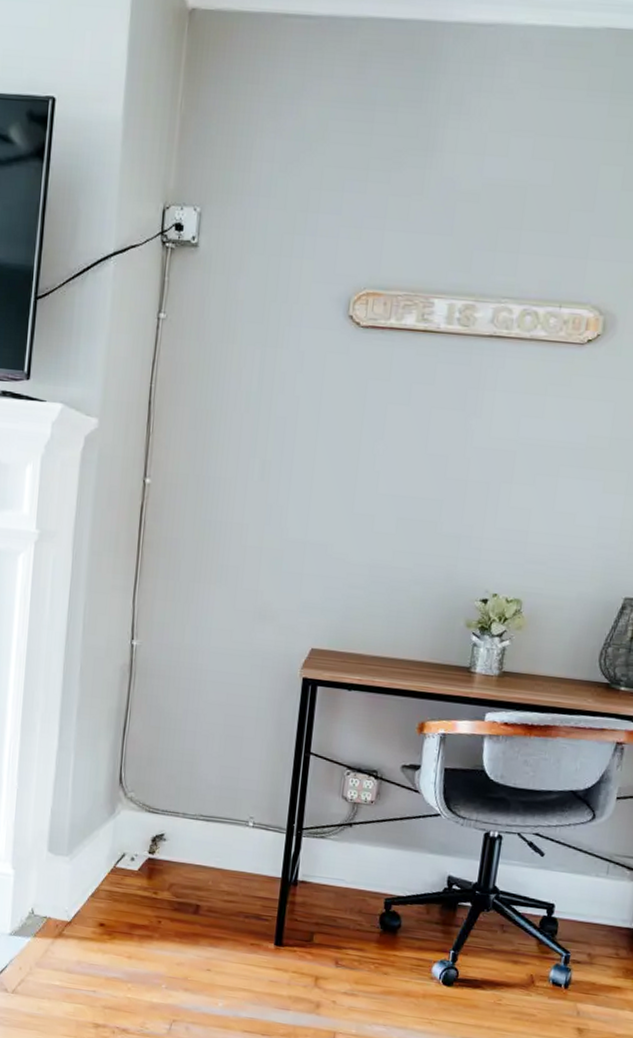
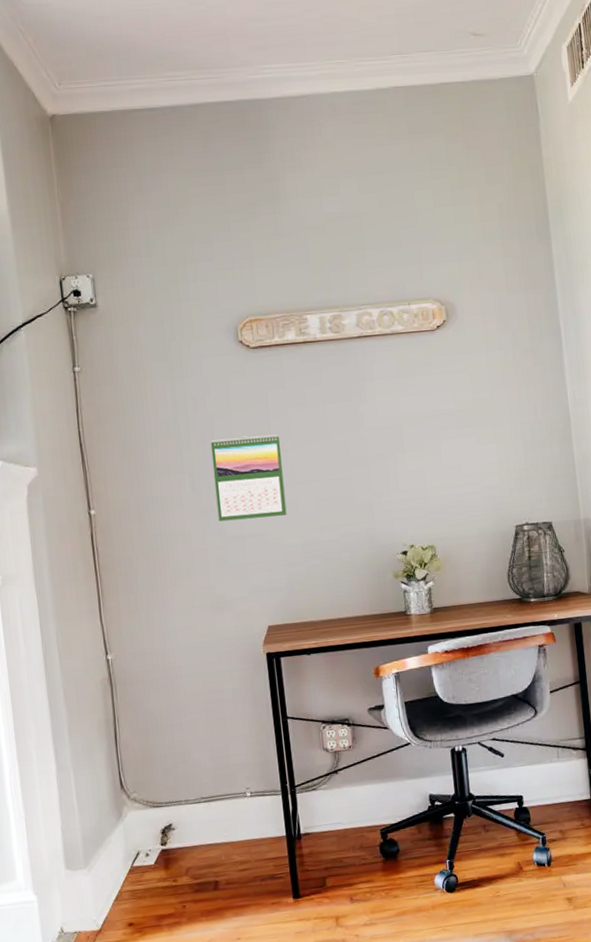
calendar: none [282,426,371,528] -> present [210,434,287,522]

